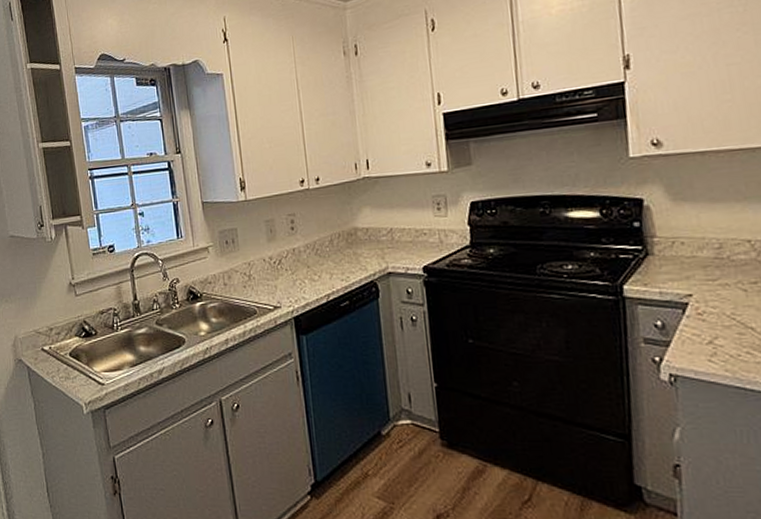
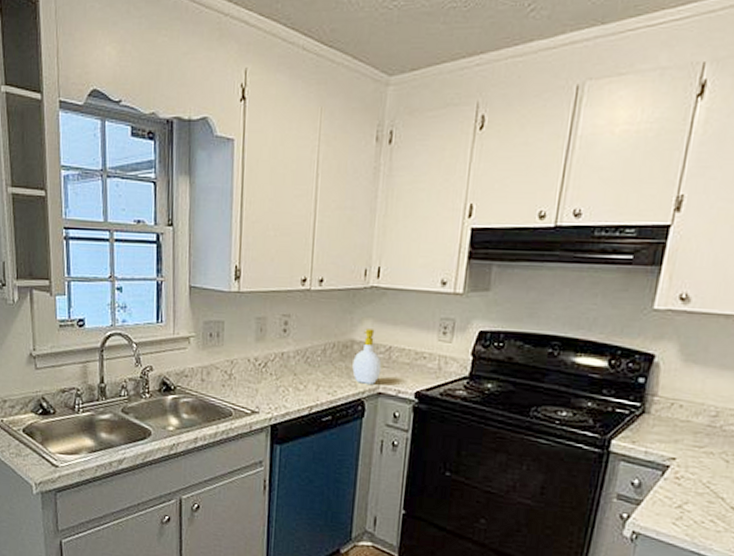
soap bottle: none [359,215,387,266] -> present [352,329,382,384]

